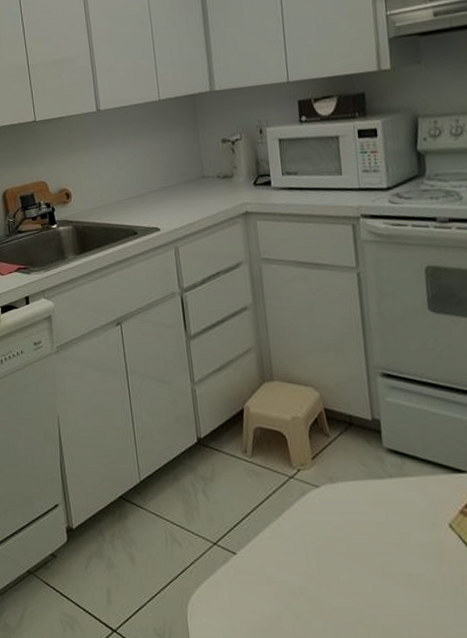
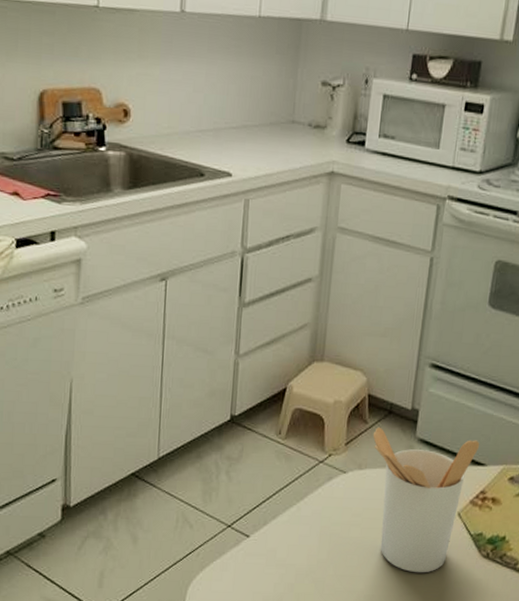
utensil holder: none [337,439,456,591] -> present [372,427,480,573]

